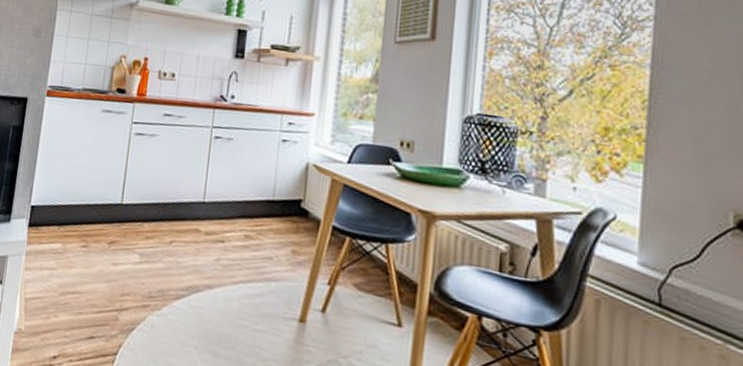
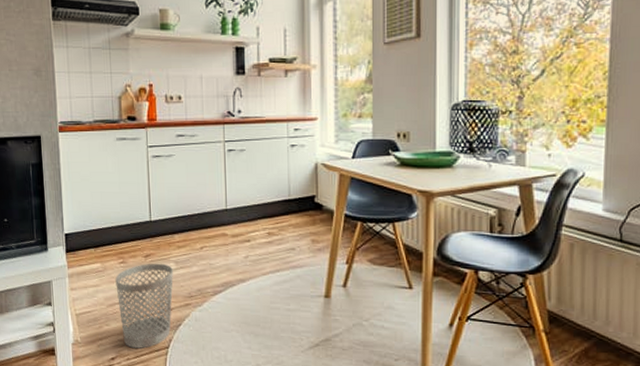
wastebasket: none [70,251,137,351] -> present [115,263,173,349]

